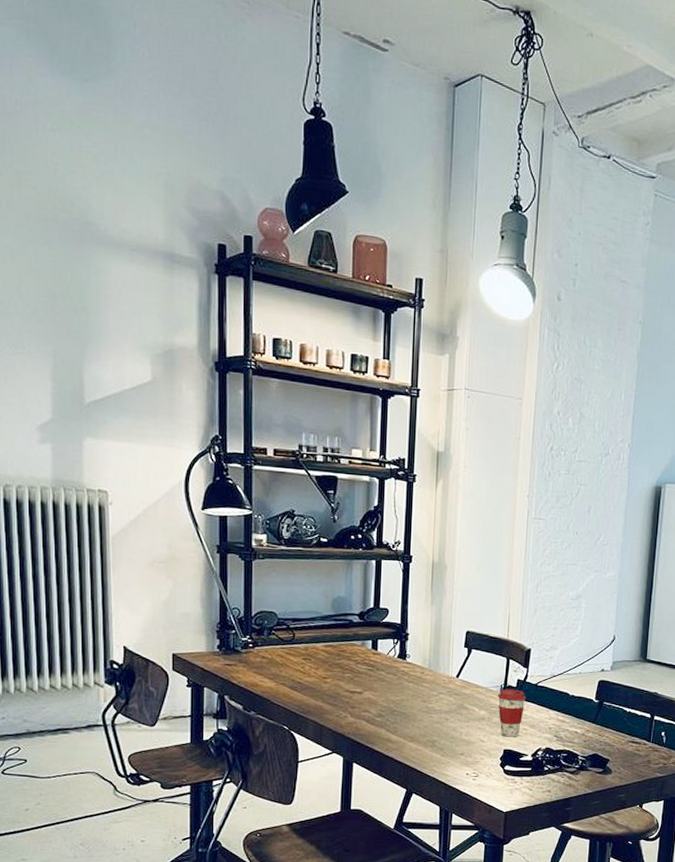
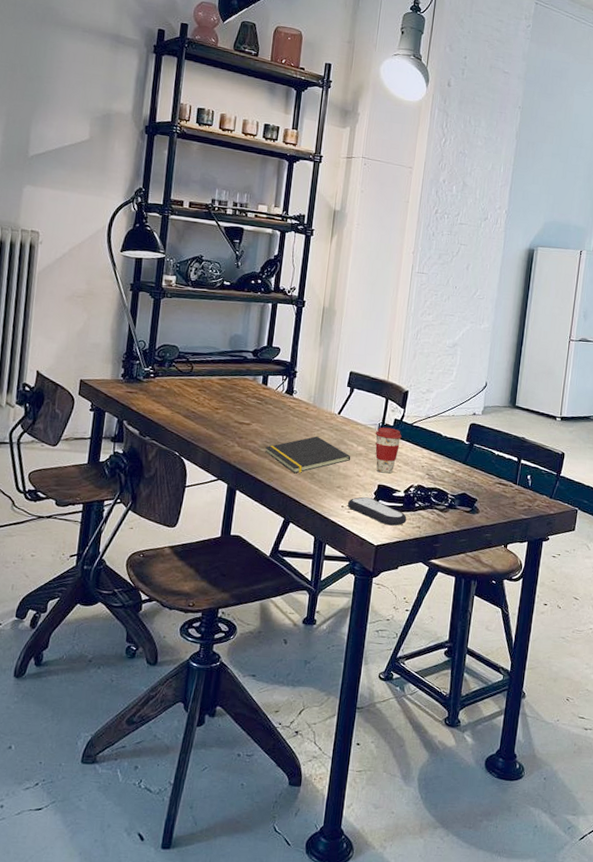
notepad: none [381,701,473,743] -> present [265,436,351,474]
remote control: none [472,763,536,791] -> present [347,496,407,526]

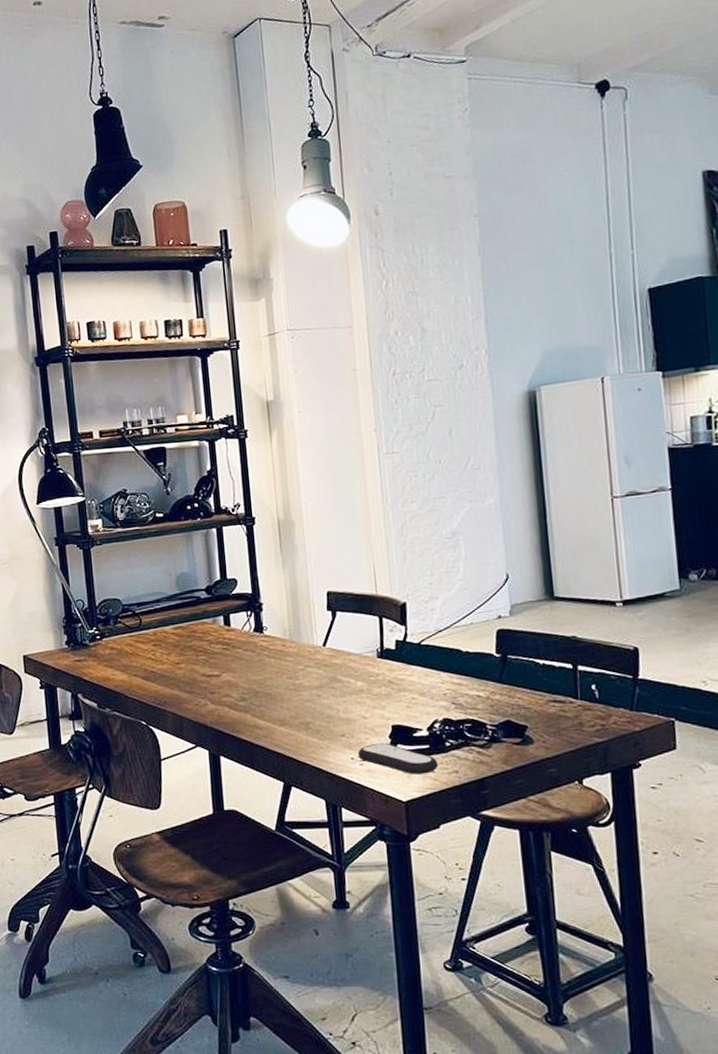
notepad: present [265,436,351,474] -> none [244,677,351,727]
coffee cup: present [375,427,402,474] -> none [374,652,410,710]

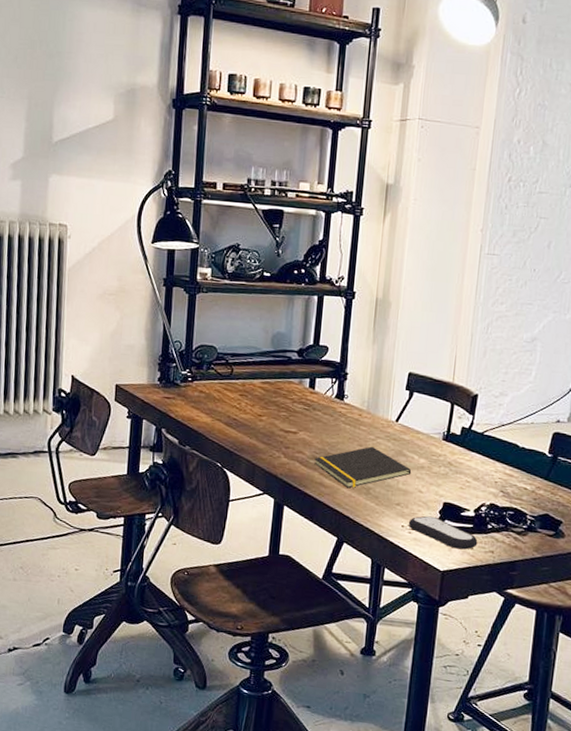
notepad: none [244,677,351,727] -> present [314,446,412,489]

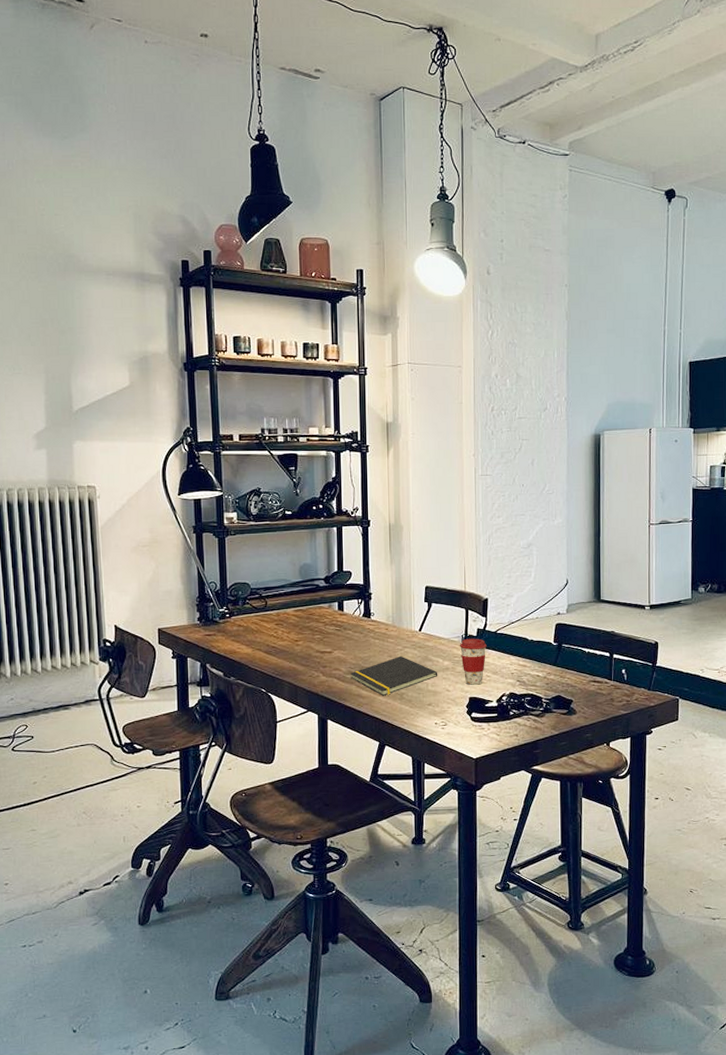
remote control: present [408,515,478,550] -> none [440,711,503,737]
coffee cup: none [439,436,471,490] -> present [459,638,487,685]

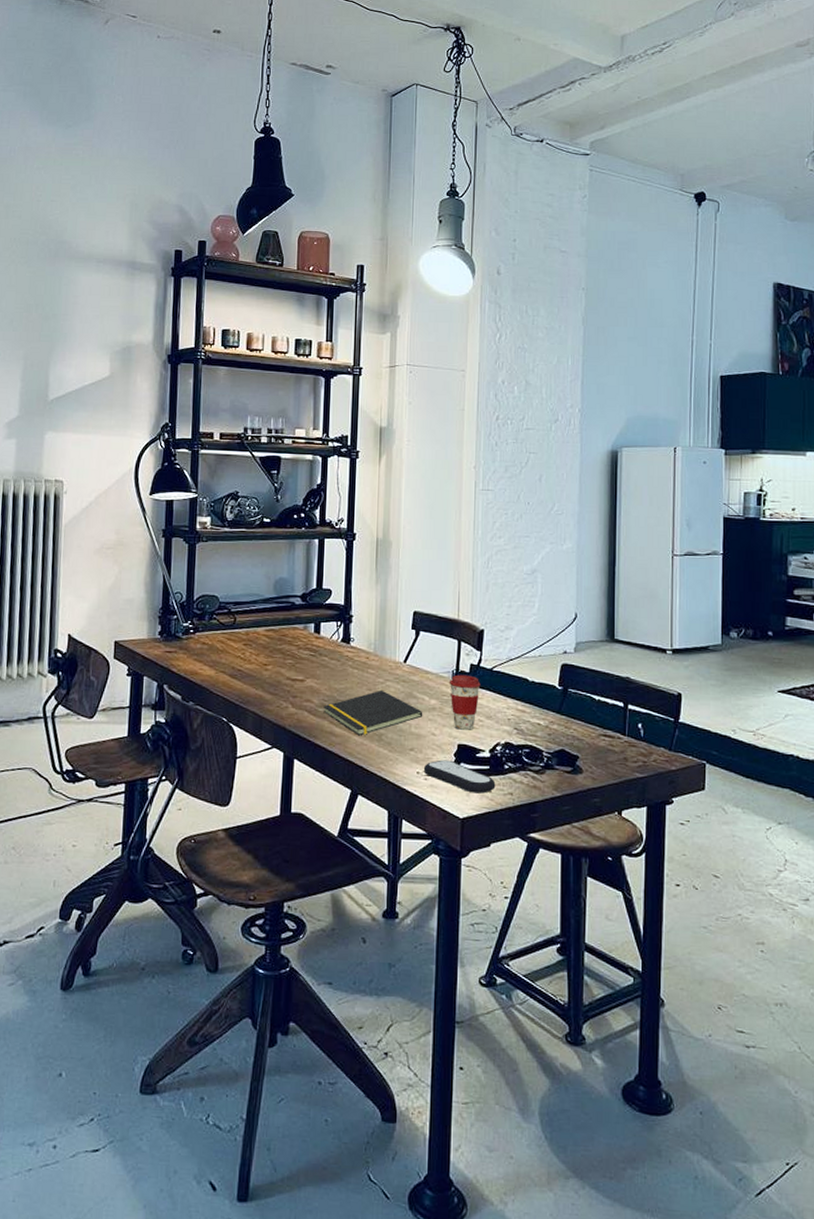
remote control: none [440,711,503,737] -> present [423,759,496,794]

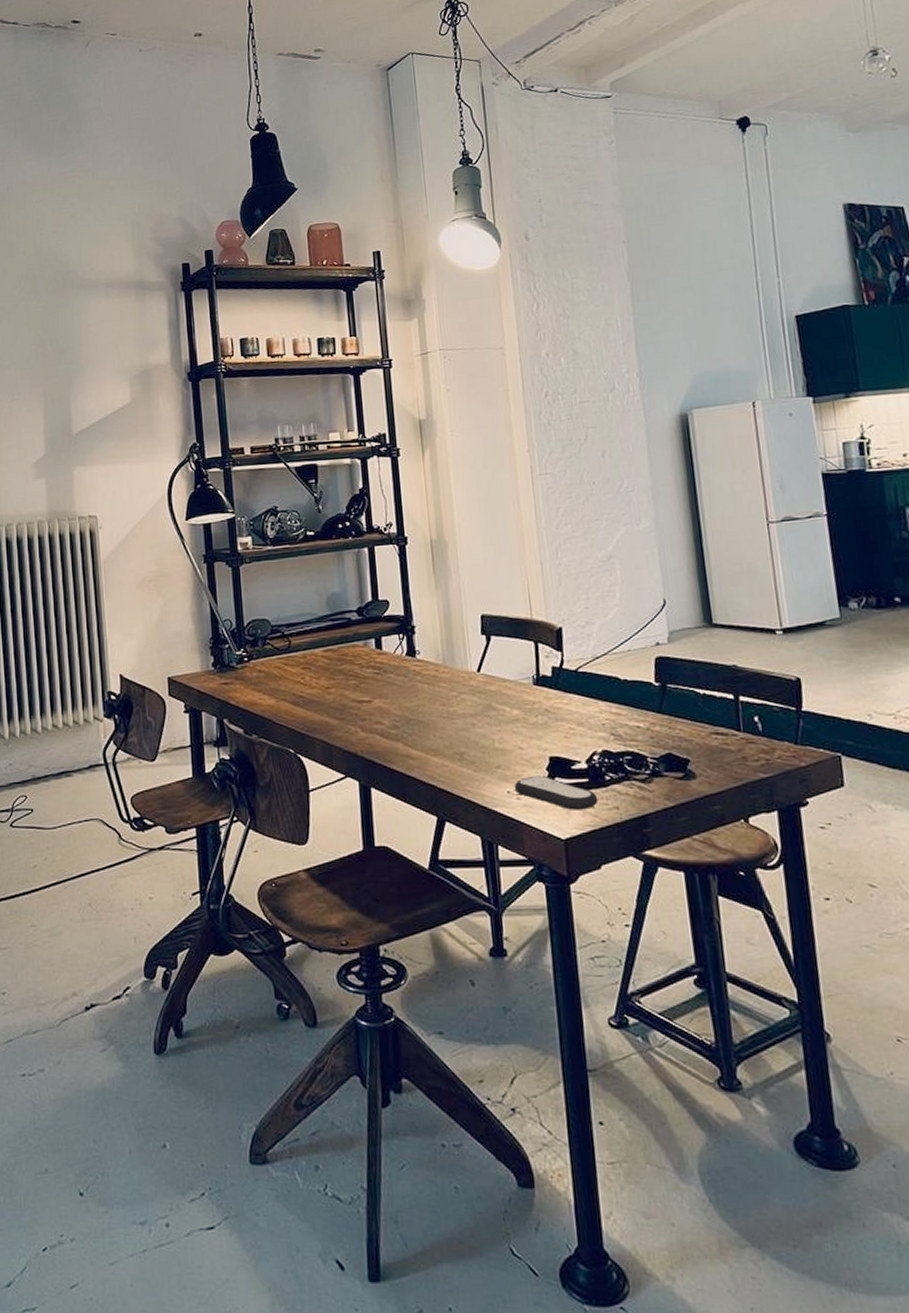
notepad: present [323,690,423,736] -> none [395,704,506,757]
coffee cup: present [449,674,481,730] -> none [530,679,567,741]

